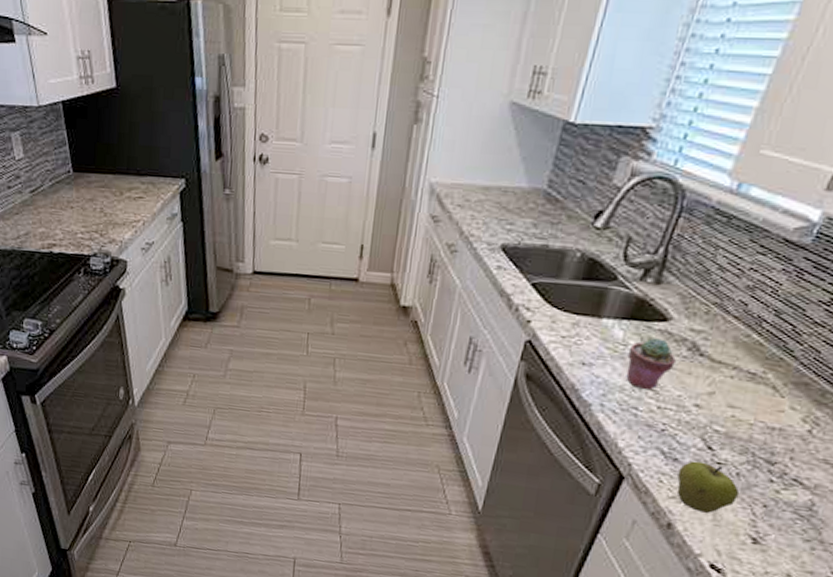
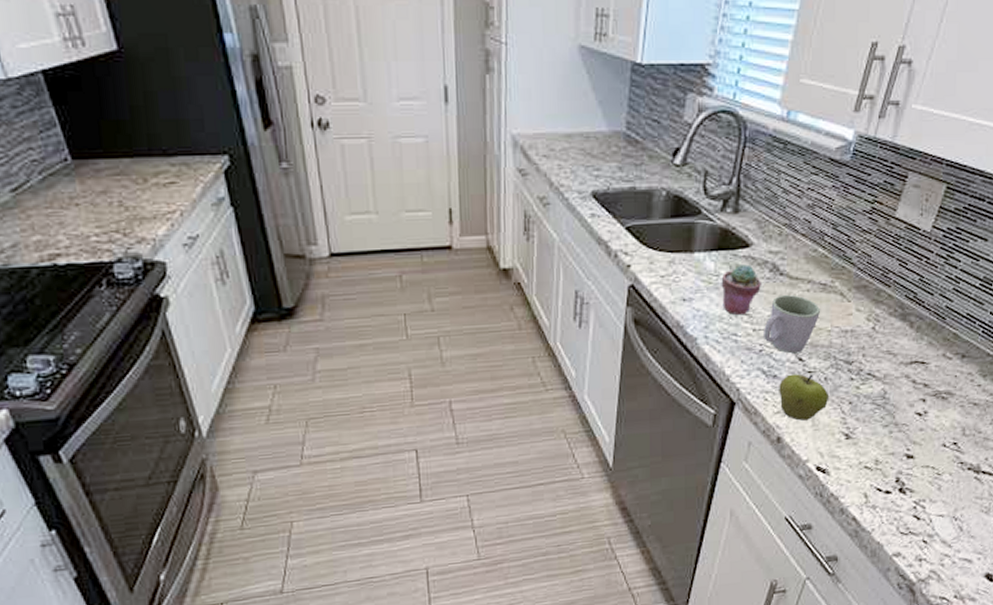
mug: none [669,377,745,441] -> present [764,295,821,354]

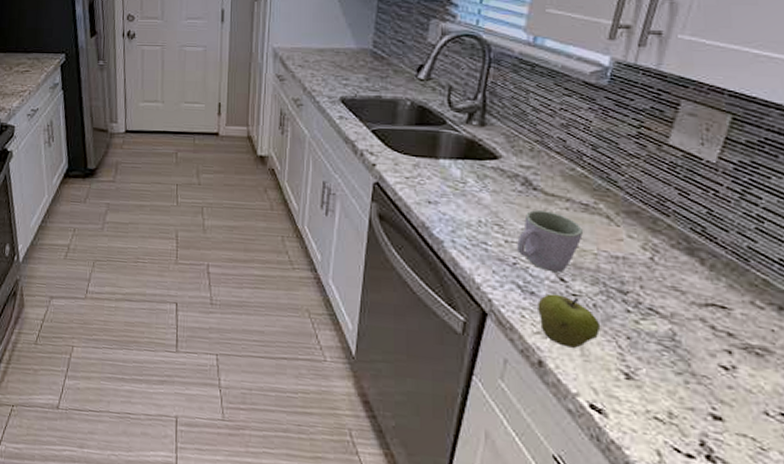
potted succulent: present [721,264,761,315] -> none [468,175,512,224]

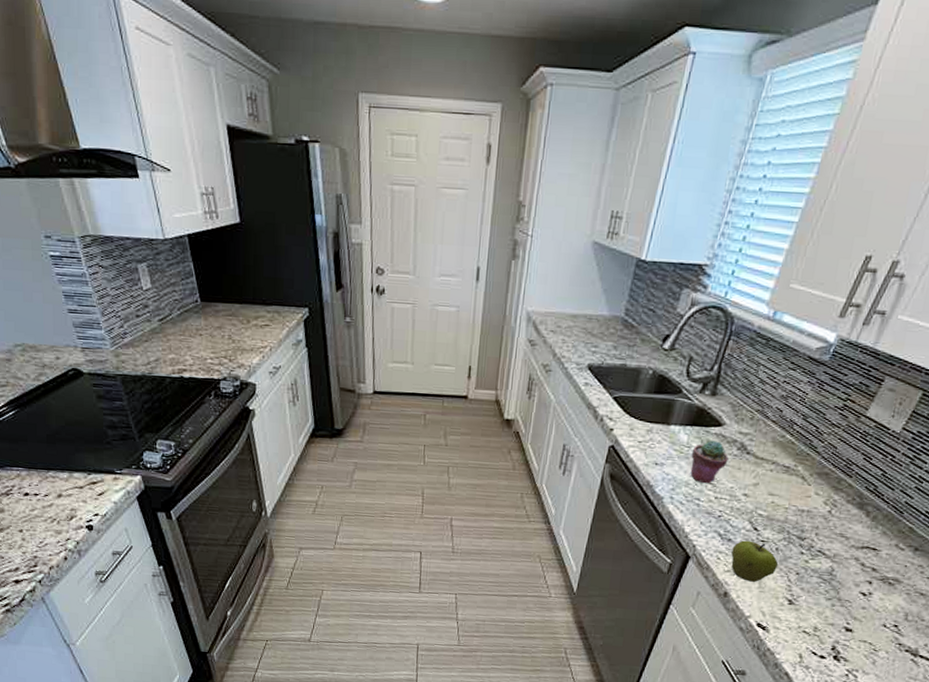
potted succulent: none [468,175,512,224] -> present [690,440,729,483]
mug: present [517,210,584,273] -> none [724,471,782,523]

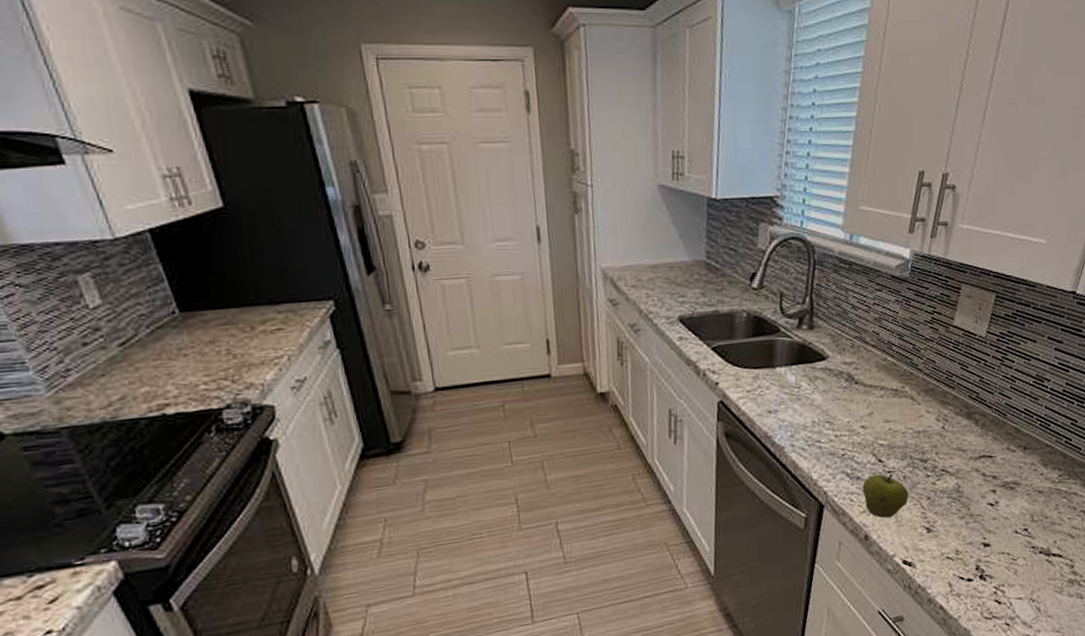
potted succulent: present [690,440,729,483] -> none [802,376,839,423]

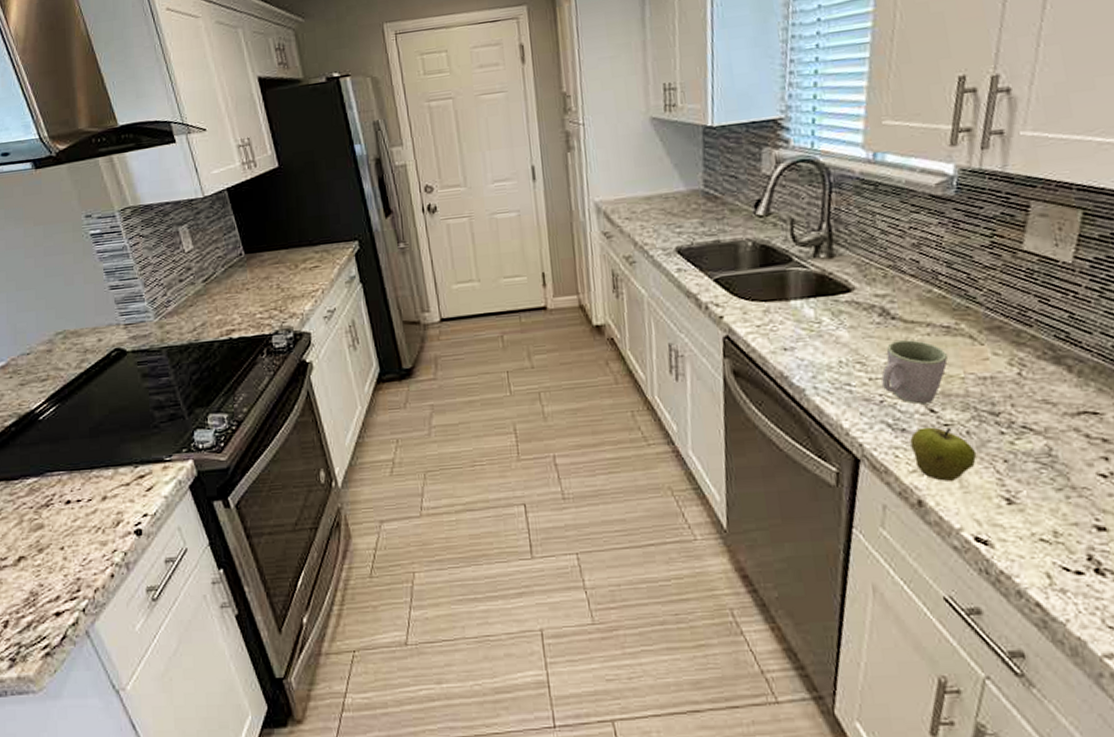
mug: none [844,401,895,456] -> present [881,340,949,405]

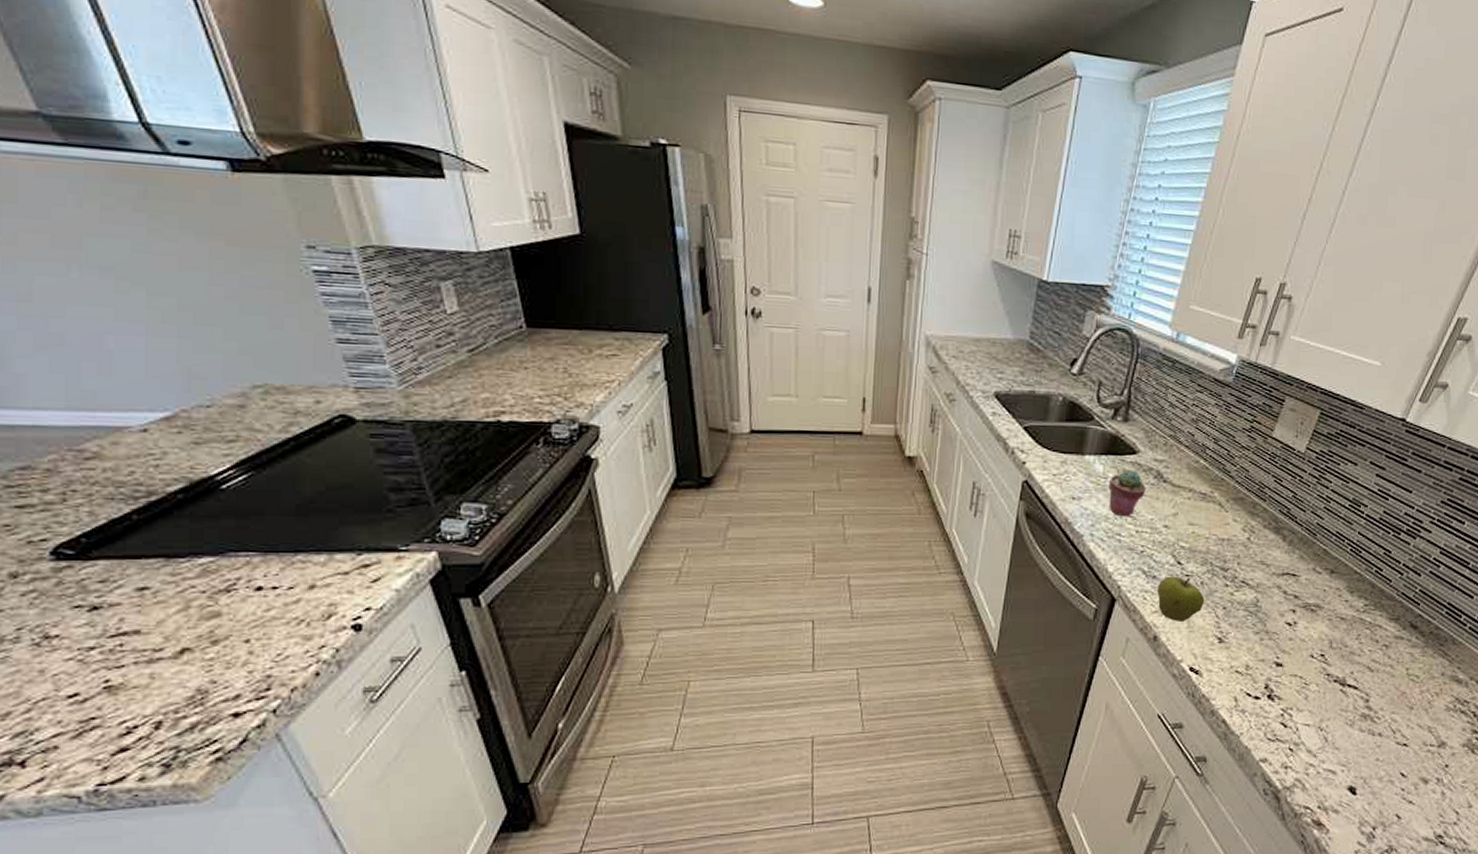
potted succulent: none [824,309,872,363] -> present [1108,470,1146,516]
mug: present [881,340,949,405] -> none [1146,501,1201,557]

